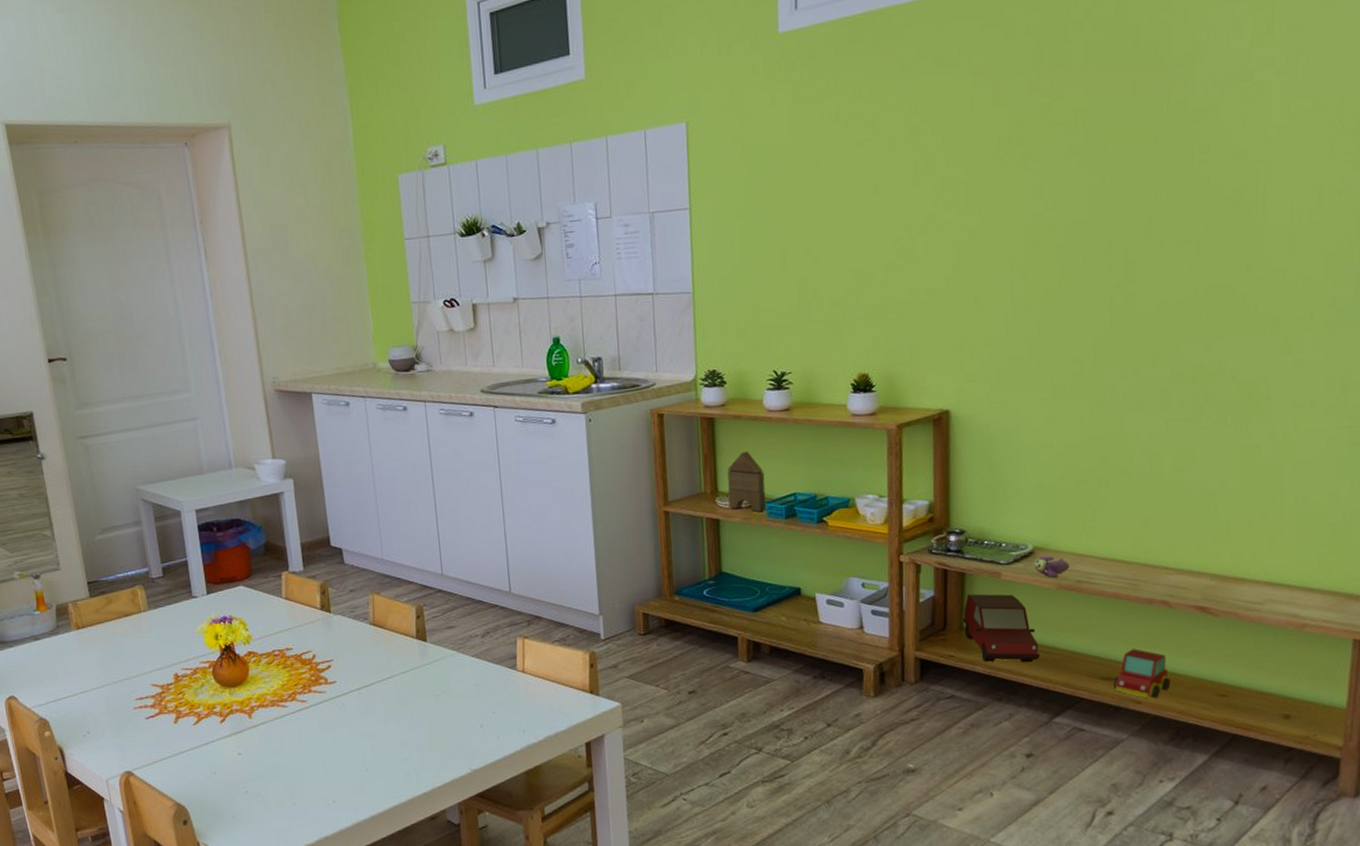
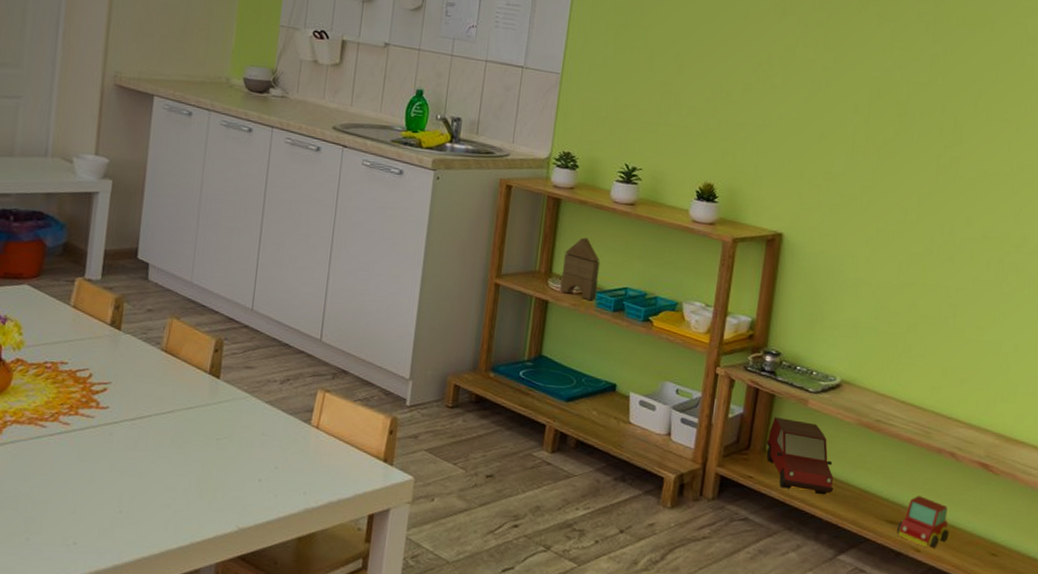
toy animal: present [1034,556,1069,578] -> none [840,390,872,414]

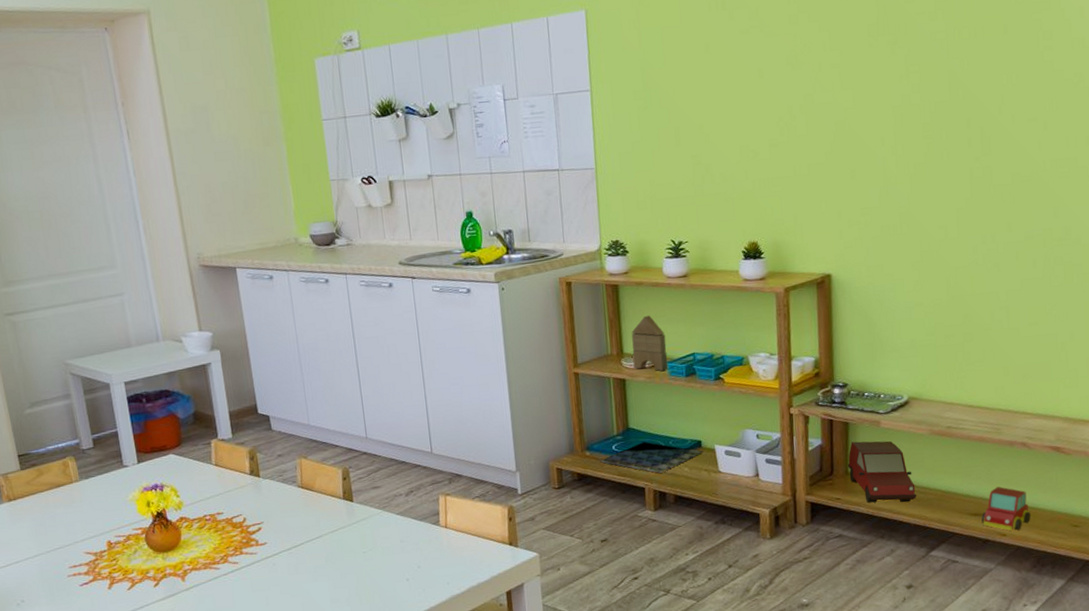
puzzle: none [502,373,616,412] -> present [599,441,703,473]

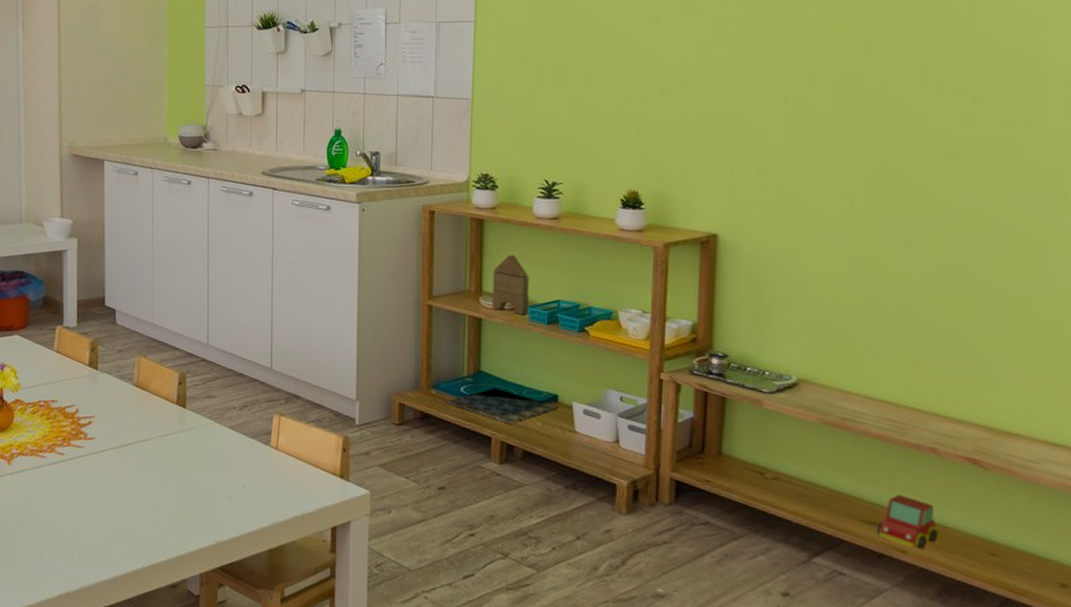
toy truck: present [847,440,917,503] -> none [721,420,801,497]

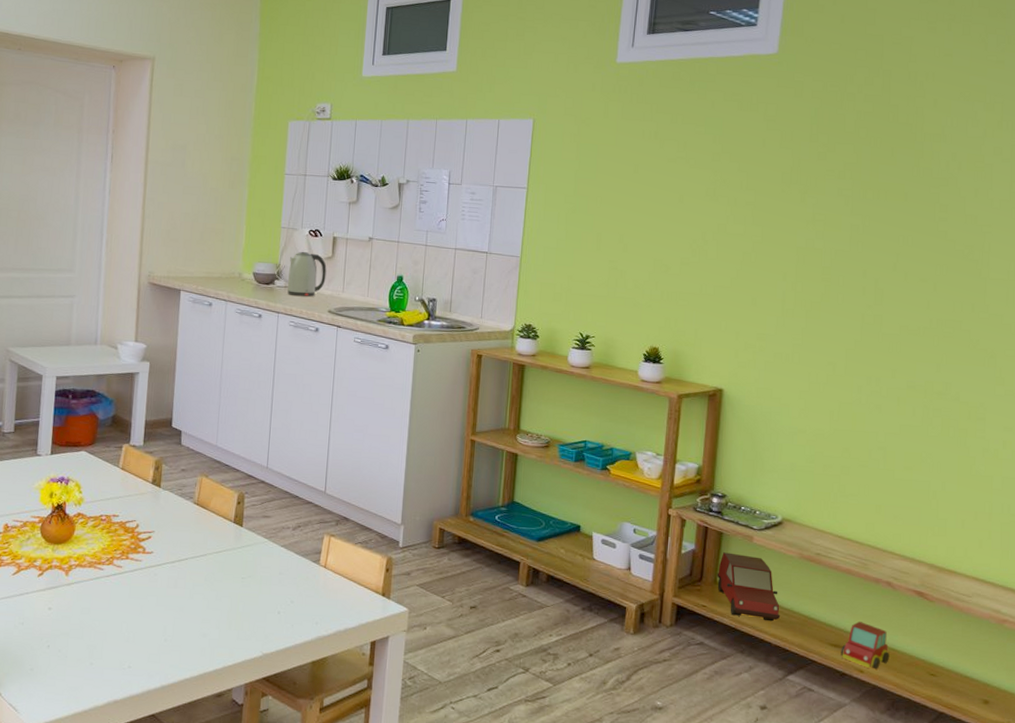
kettle: none [217,109,257,159] -> present [287,251,327,297]
puzzle: present [445,387,559,424] -> none [481,517,581,550]
toy blocks: present [492,255,529,315] -> none [527,398,562,452]
toy truck: none [721,420,801,497] -> present [717,552,781,622]

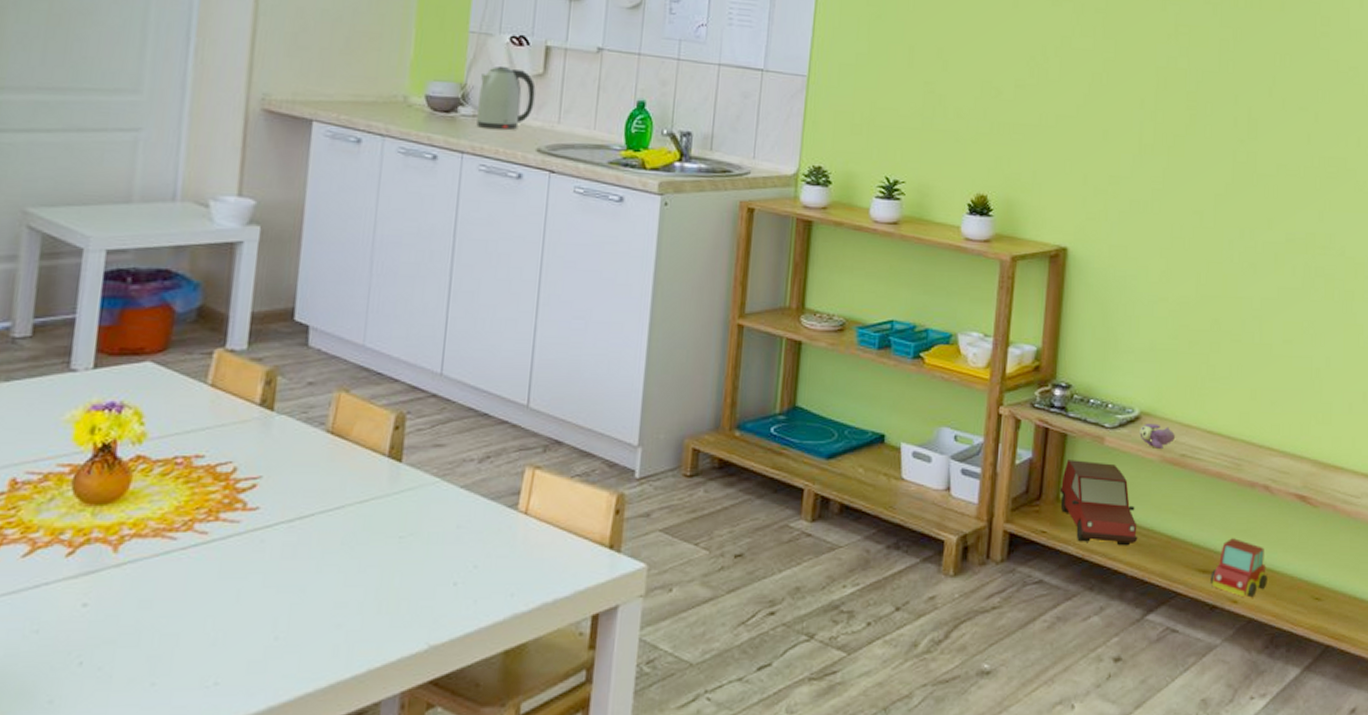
toy animal: none [782,527,811,548] -> present [1139,423,1175,449]

